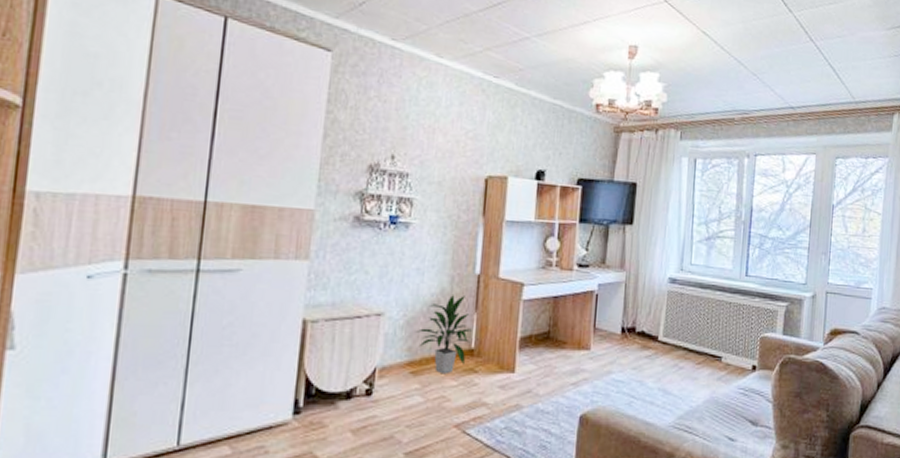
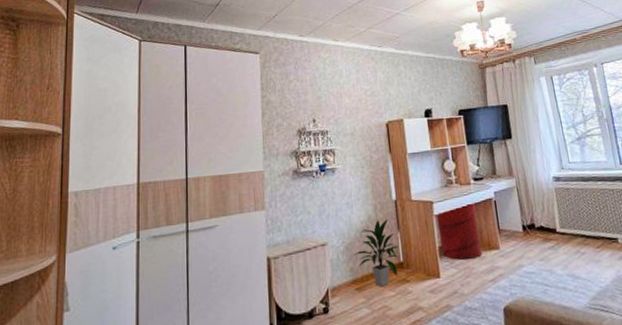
laundry hamper: none [523,294,573,356] -> present [436,204,483,260]

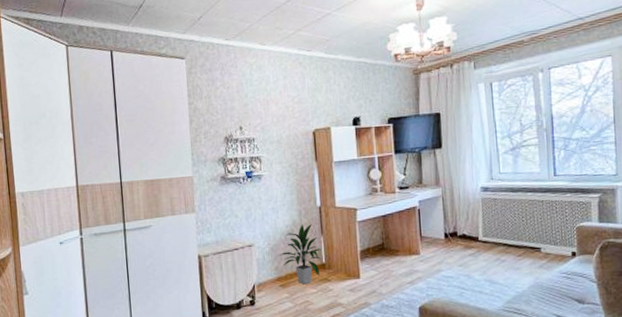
laundry hamper: present [436,204,483,260] -> none [359,212,403,263]

